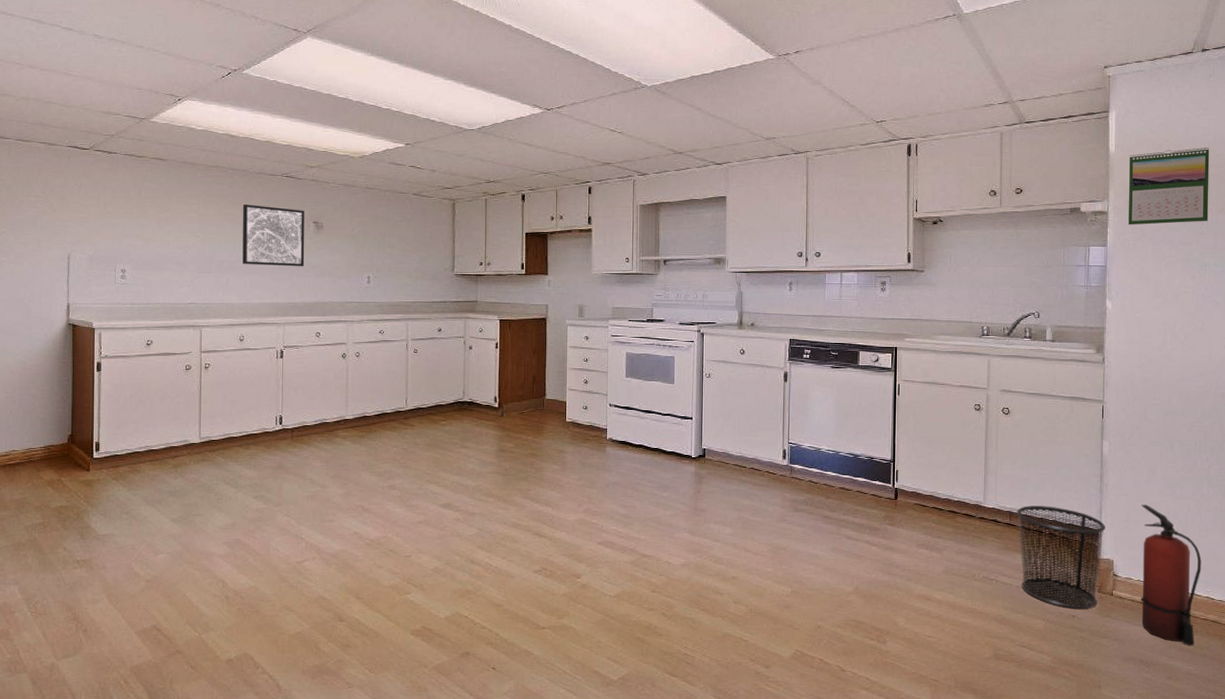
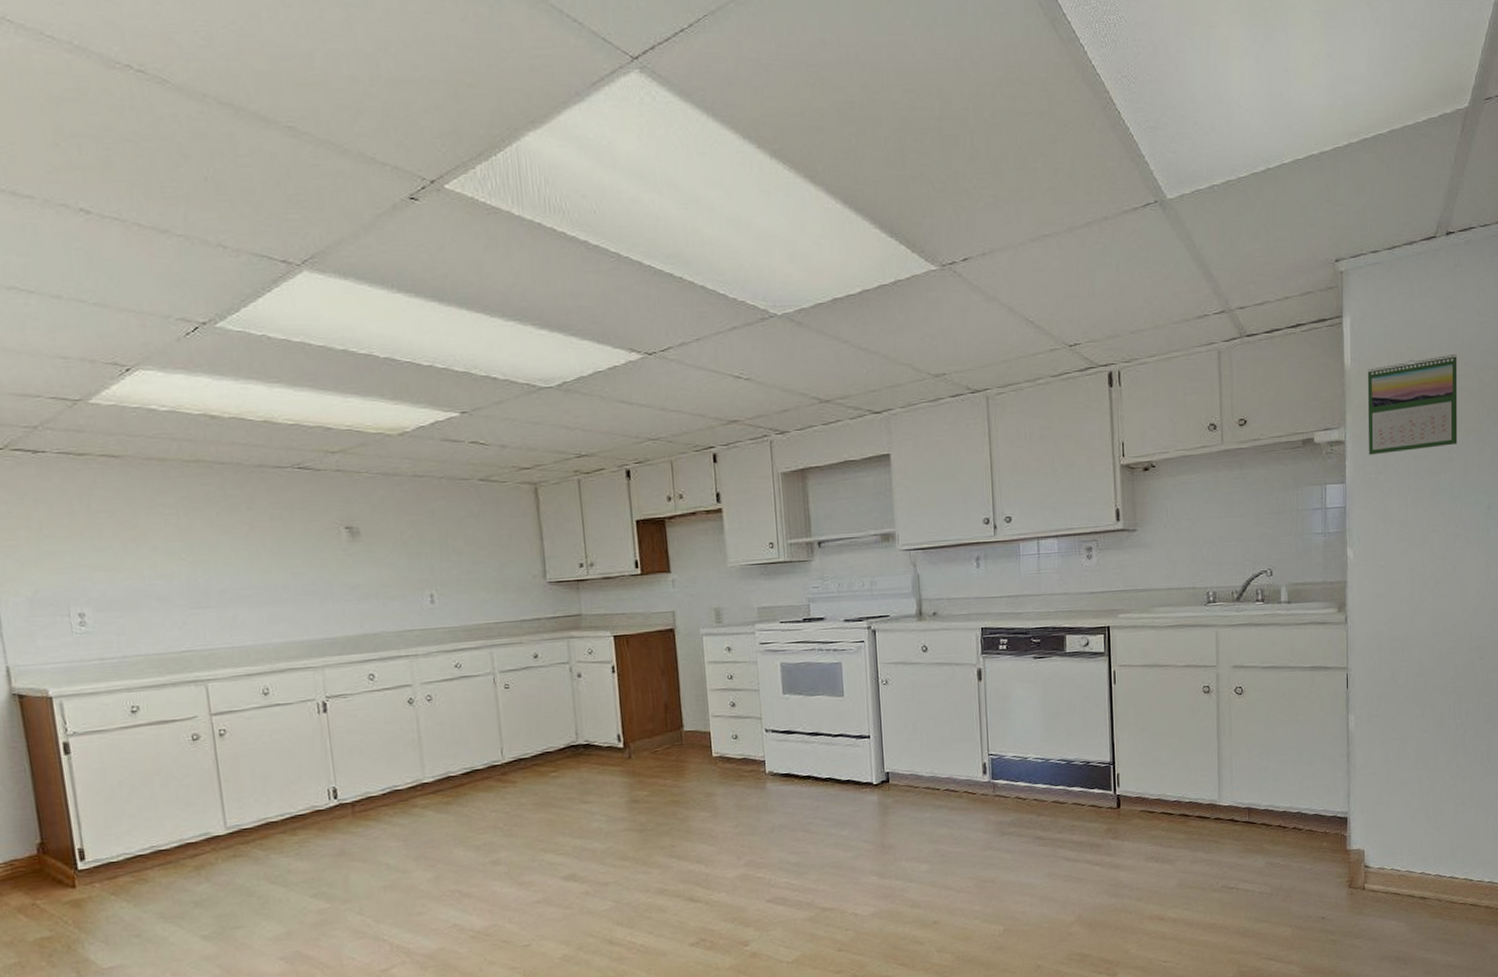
wall art: present [243,204,305,267] -> none [242,510,341,592]
trash can: present [1016,506,1106,609] -> none [1255,796,1355,910]
fire extinguisher: present [1141,504,1202,645] -> none [1393,782,1459,935]

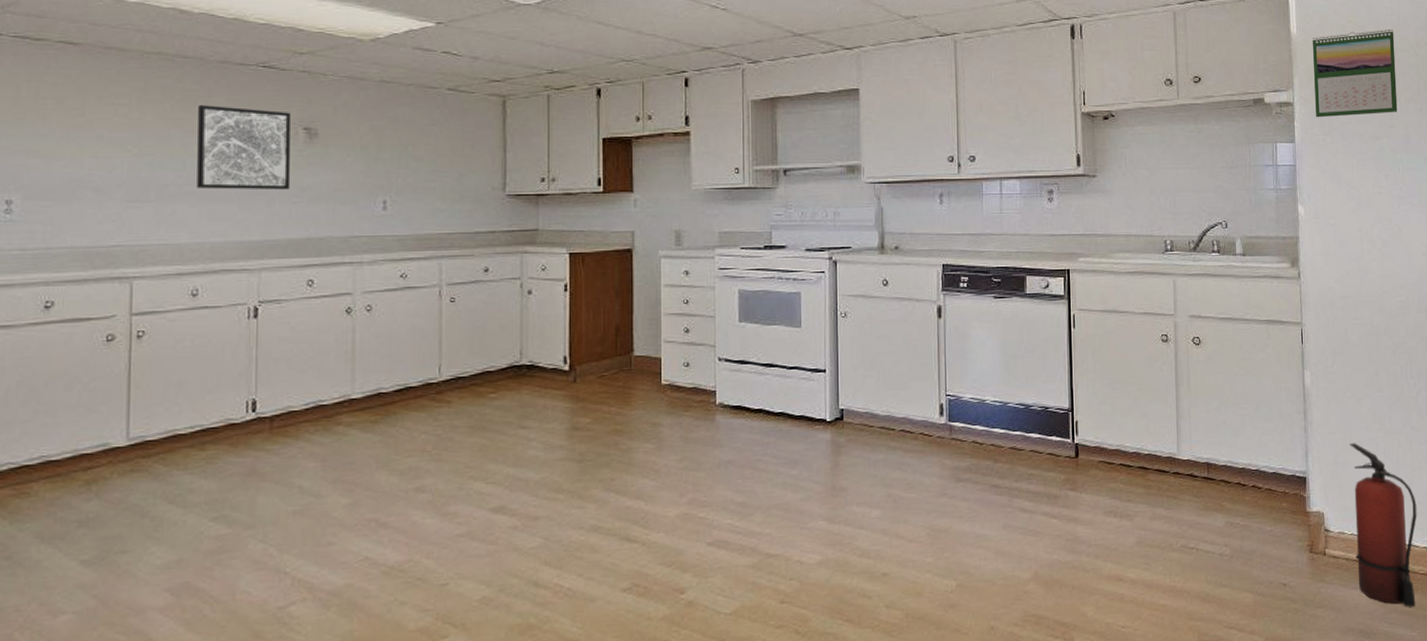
wall art: none [242,510,341,592] -> present [197,105,291,190]
fire extinguisher: none [1393,782,1459,935] -> present [1350,443,1417,607]

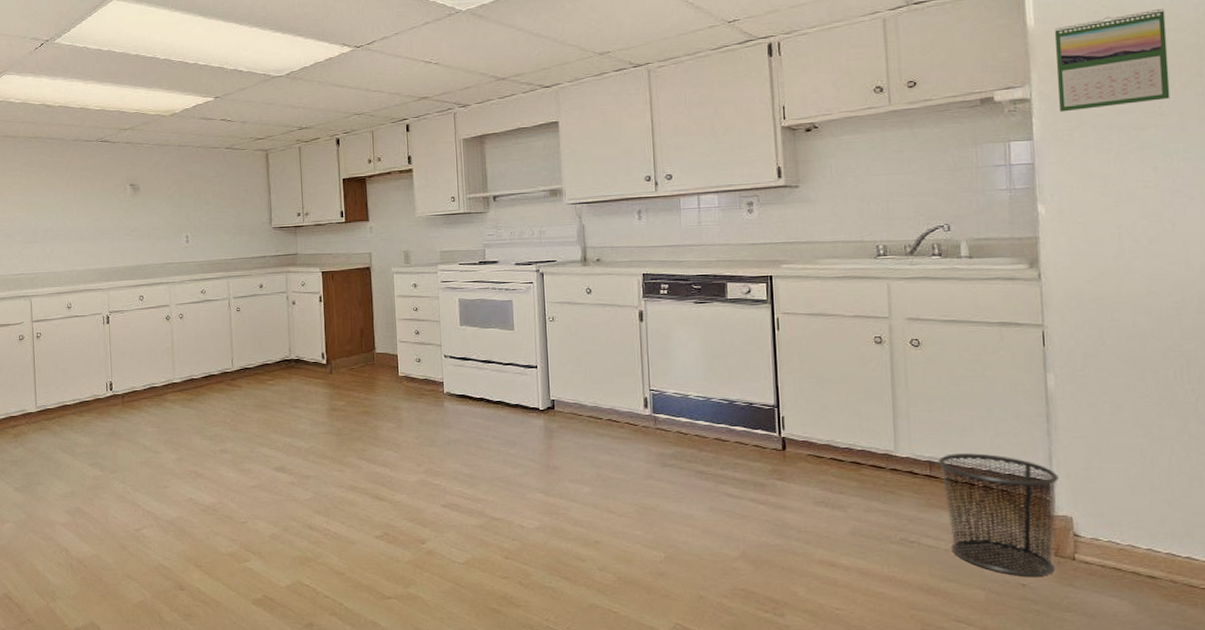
wall art: present [197,105,291,190] -> none [63,172,124,232]
trash can: none [1214,452,1313,576] -> present [938,453,1059,576]
fire extinguisher: present [1350,443,1417,607] -> none [1106,449,1197,622]

